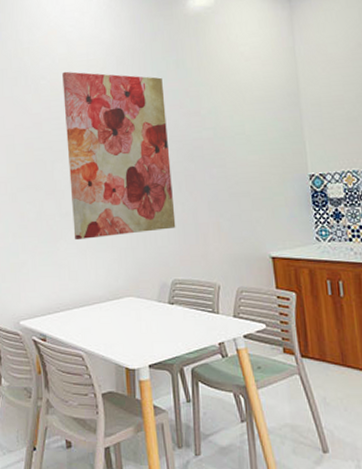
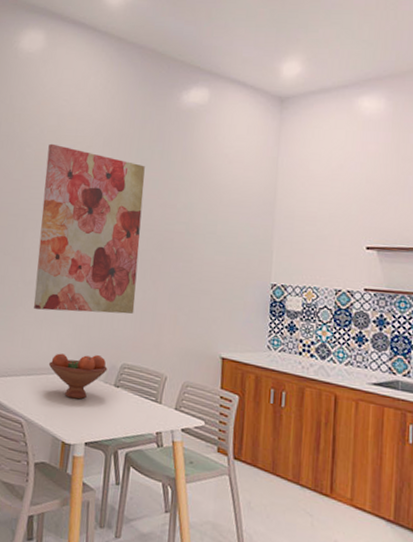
fruit bowl: none [99,275,159,323] -> present [48,353,108,400]

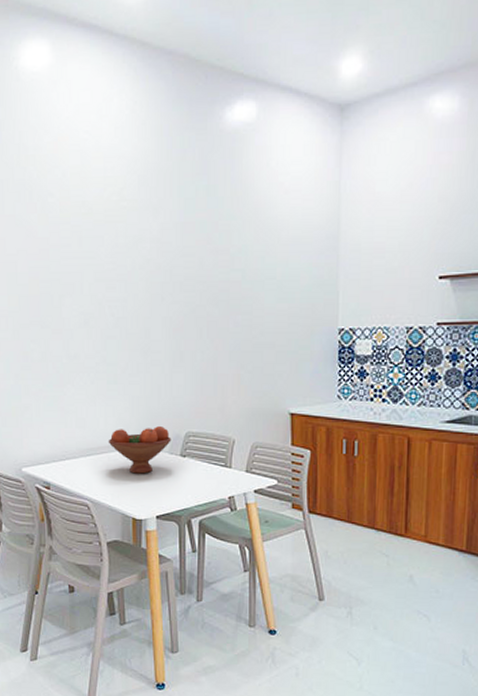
wall art: present [33,143,145,314] -> none [74,189,194,385]

